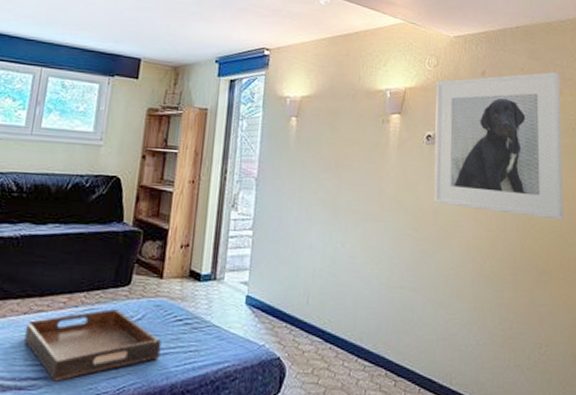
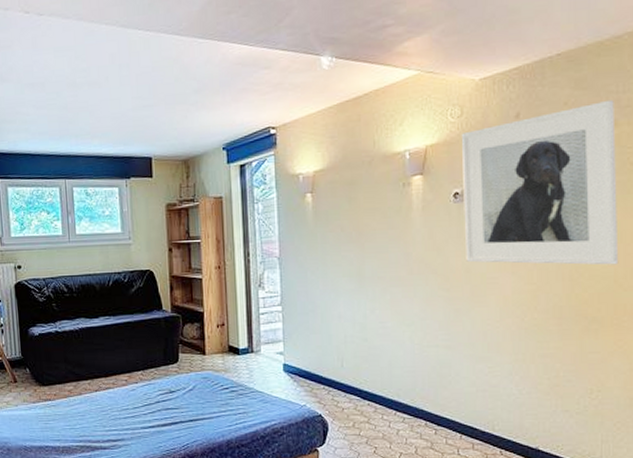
serving tray: present [23,309,162,382] -> none [99,383,214,442]

